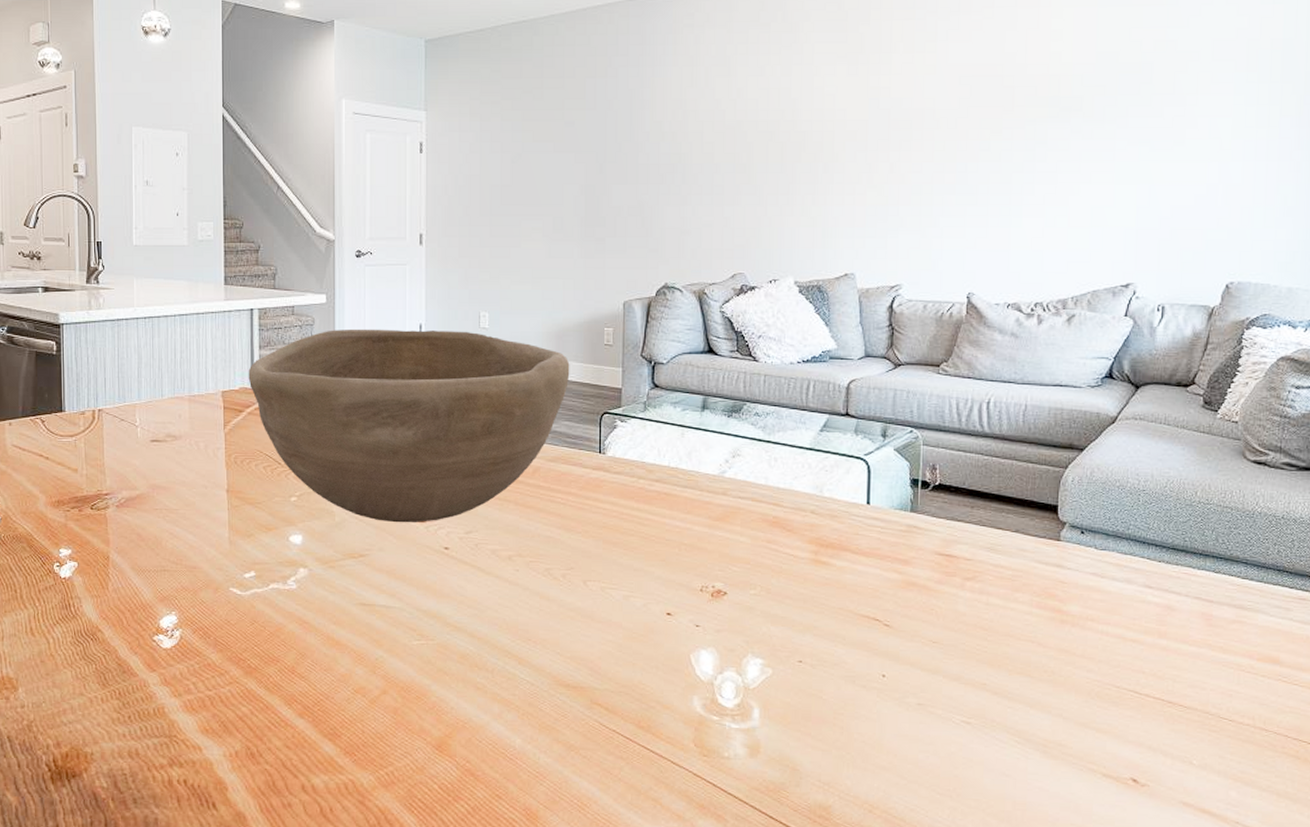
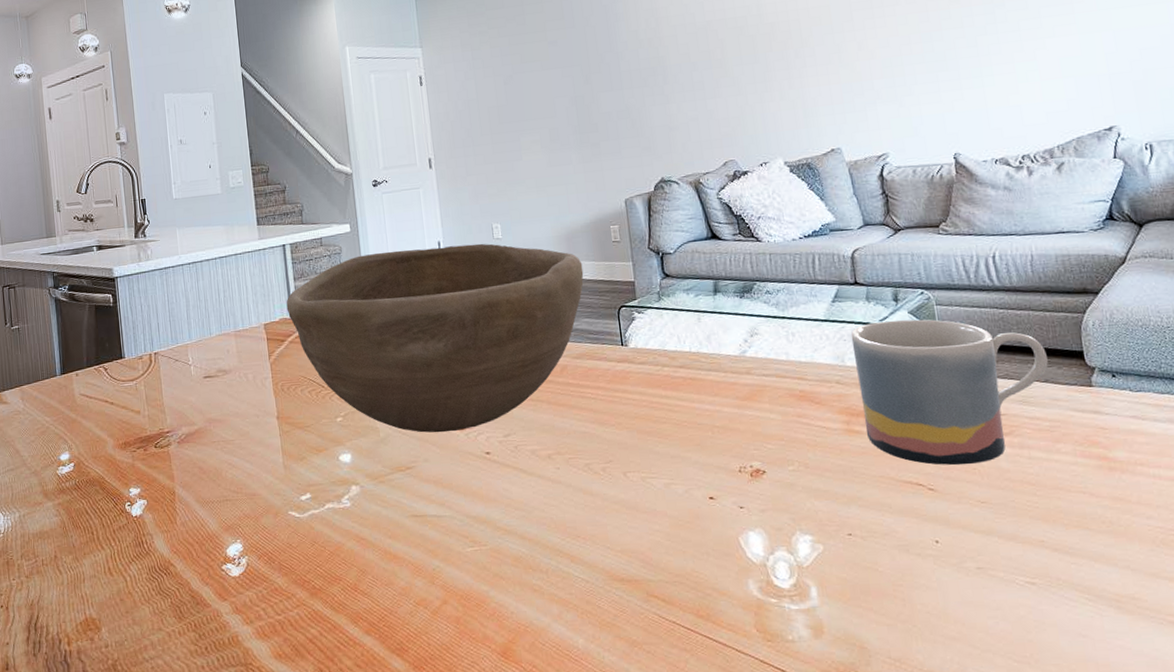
mug: none [832,455,1022,605] -> present [850,319,1048,466]

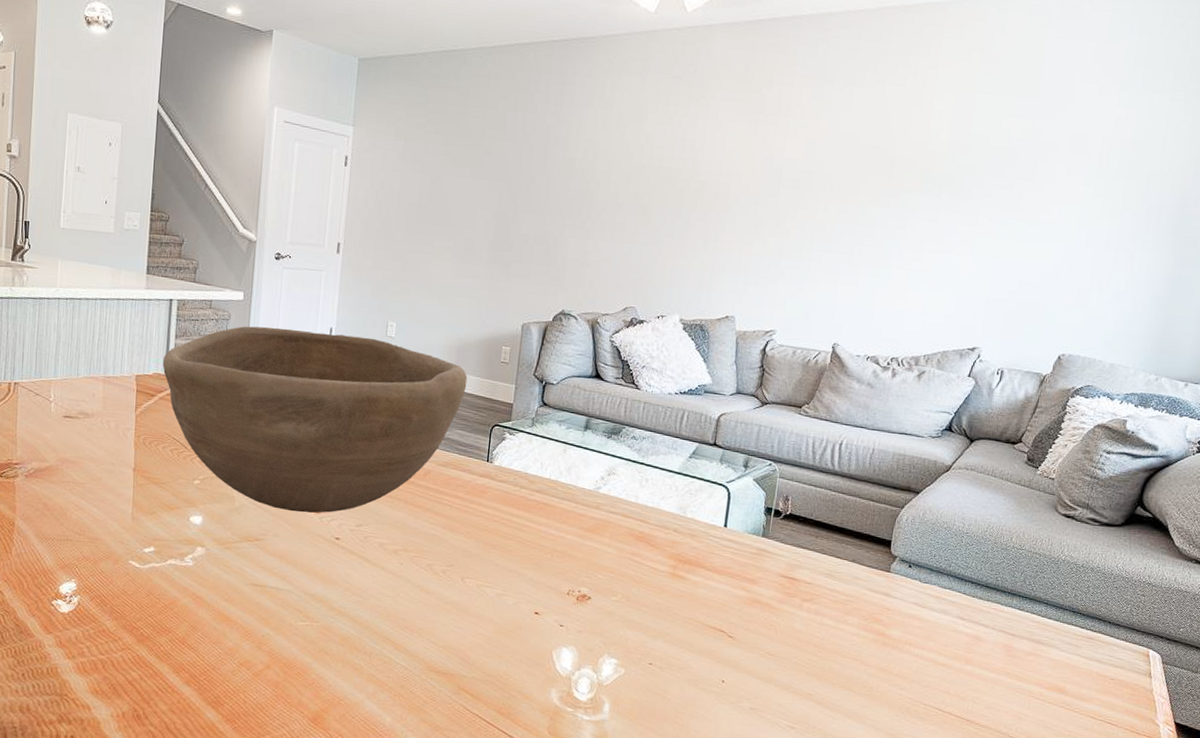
mug: present [850,319,1048,466] -> none [688,483,861,621]

